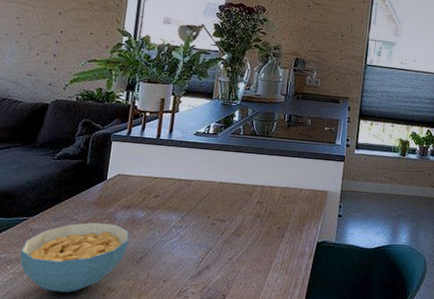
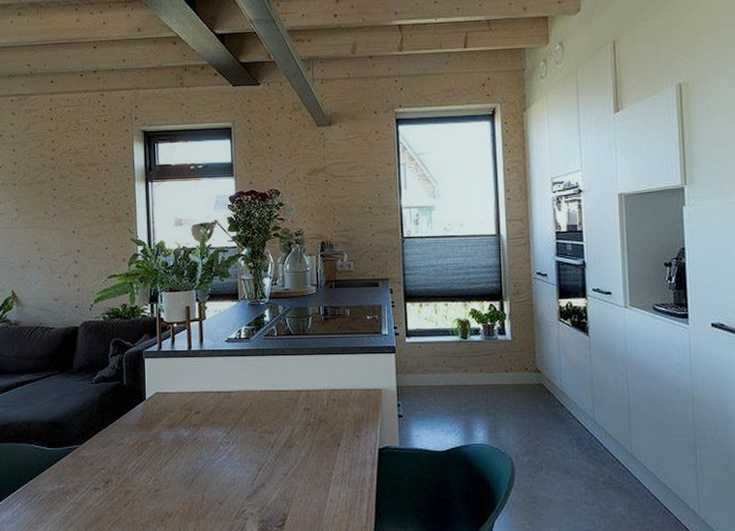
cereal bowl: present [20,222,130,293] -> none [76,445,178,521]

